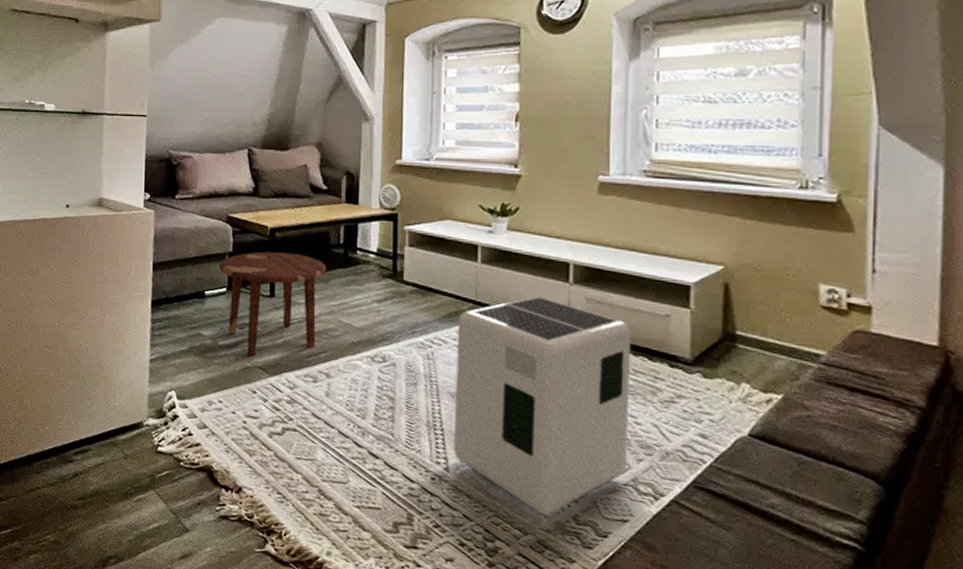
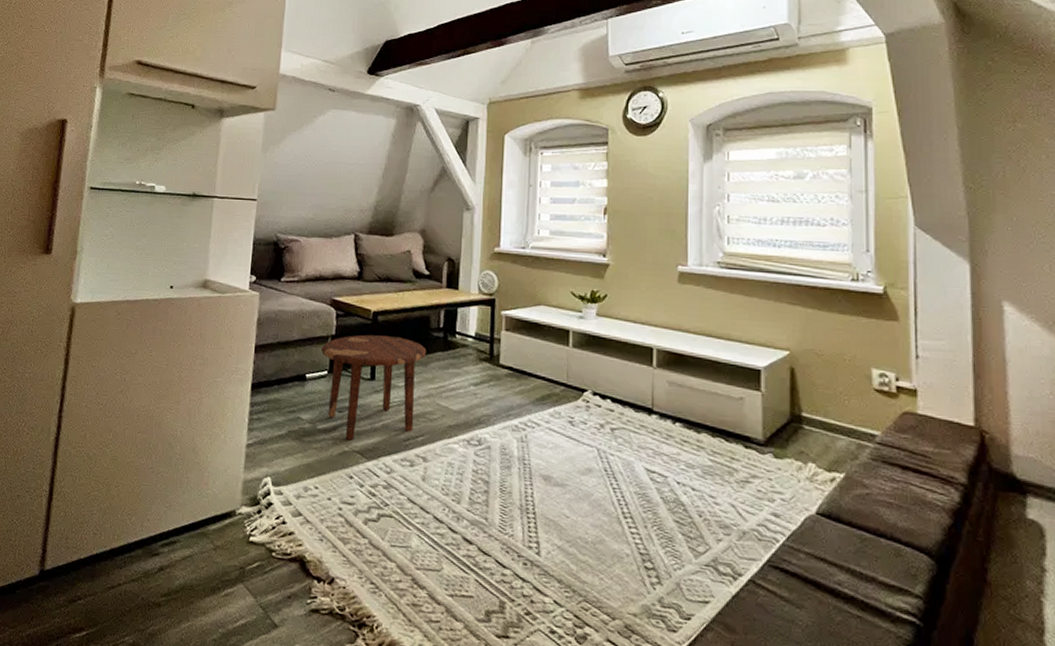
air purifier: present [453,295,632,516] -> none [545,379,710,599]

